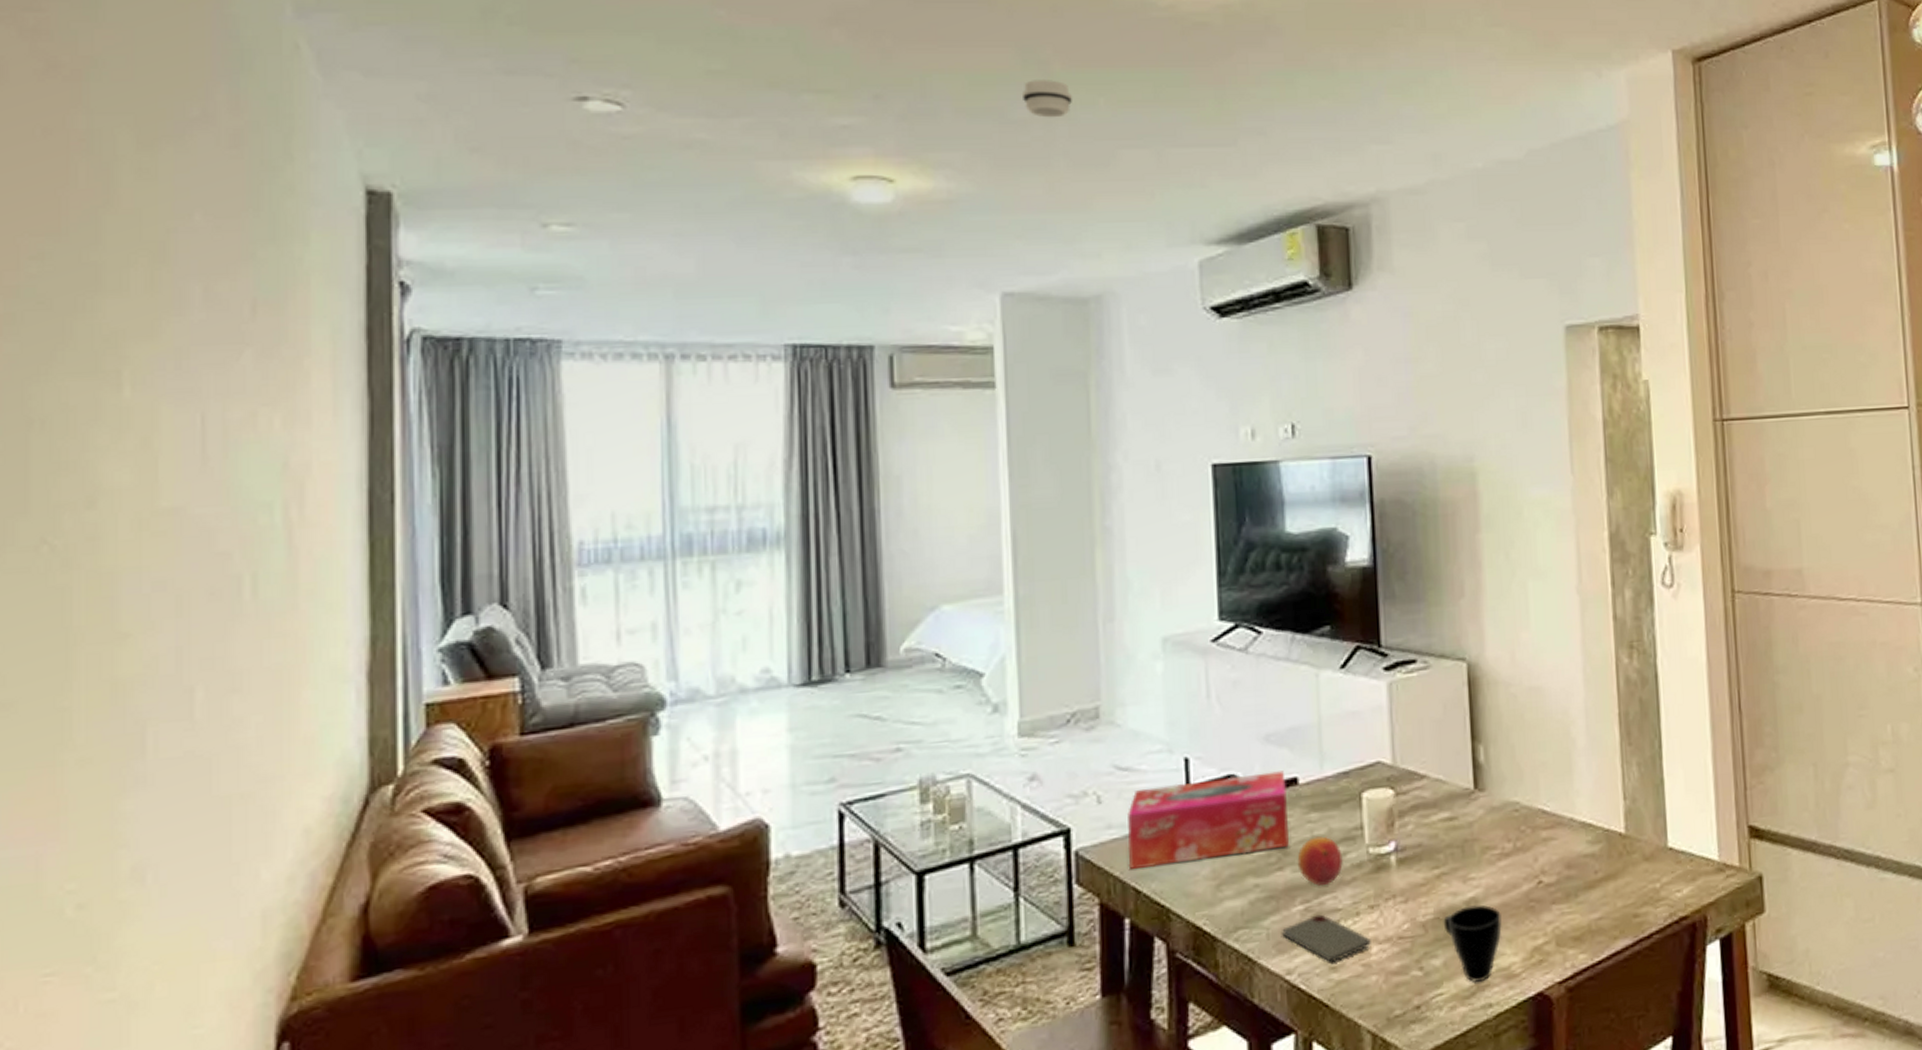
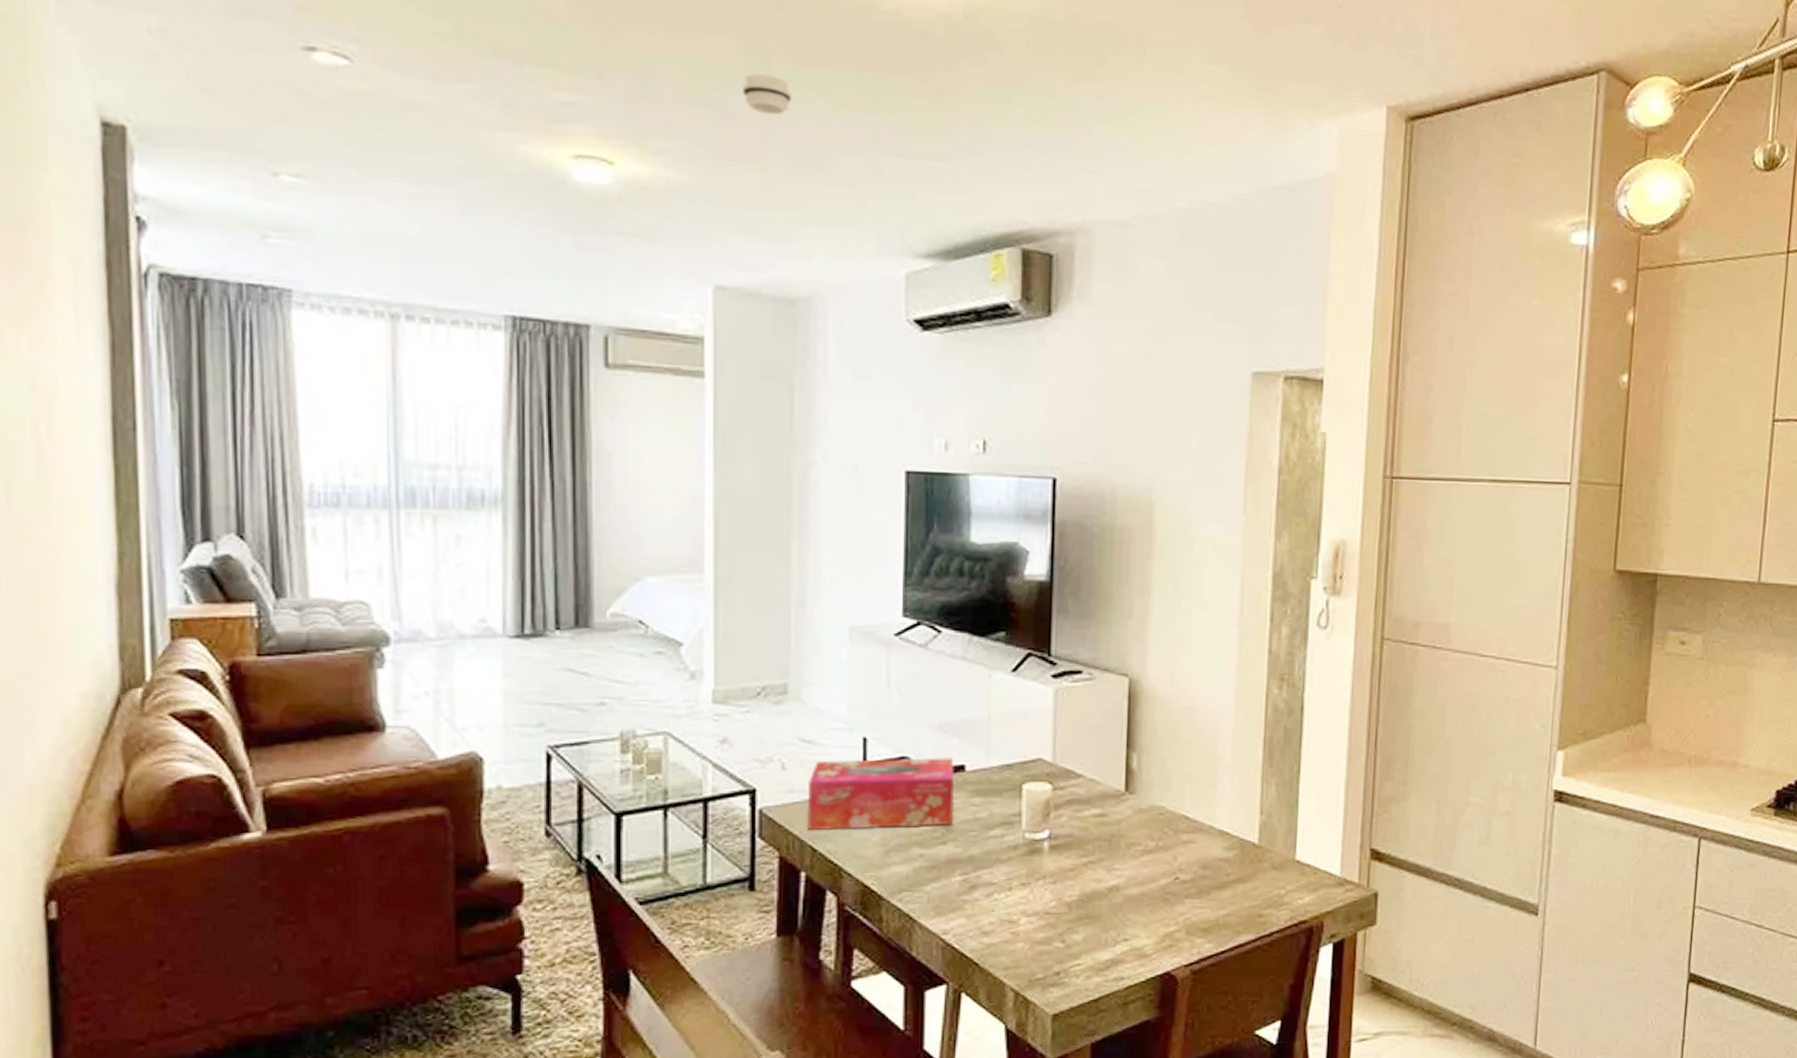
smartphone: present [1282,914,1371,962] -> none [941,886,1020,927]
fruit: present [1297,836,1344,887] -> none [959,819,1002,862]
cup: present [1443,905,1502,983] -> none [1086,892,1139,959]

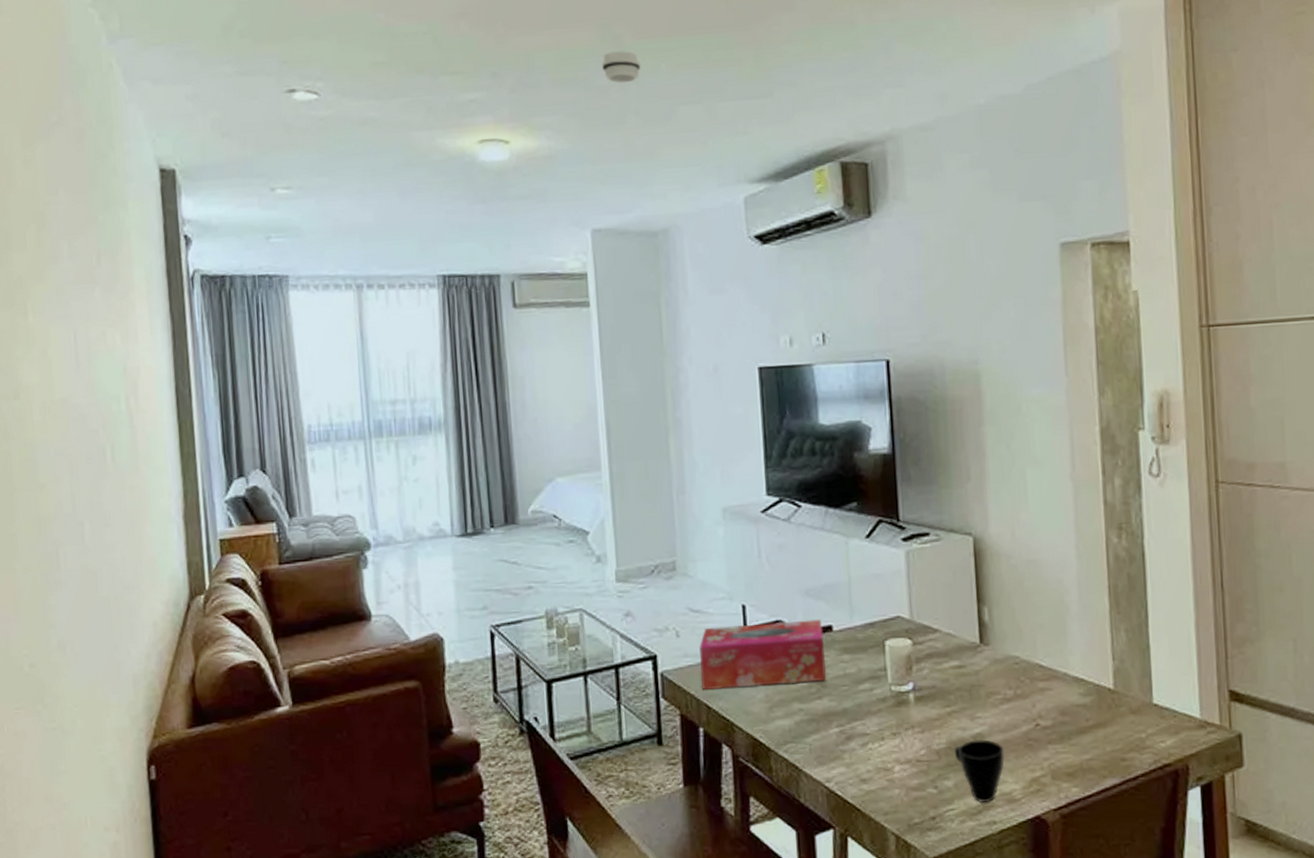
cup: none [1086,892,1139,959] -> present [954,739,1004,803]

